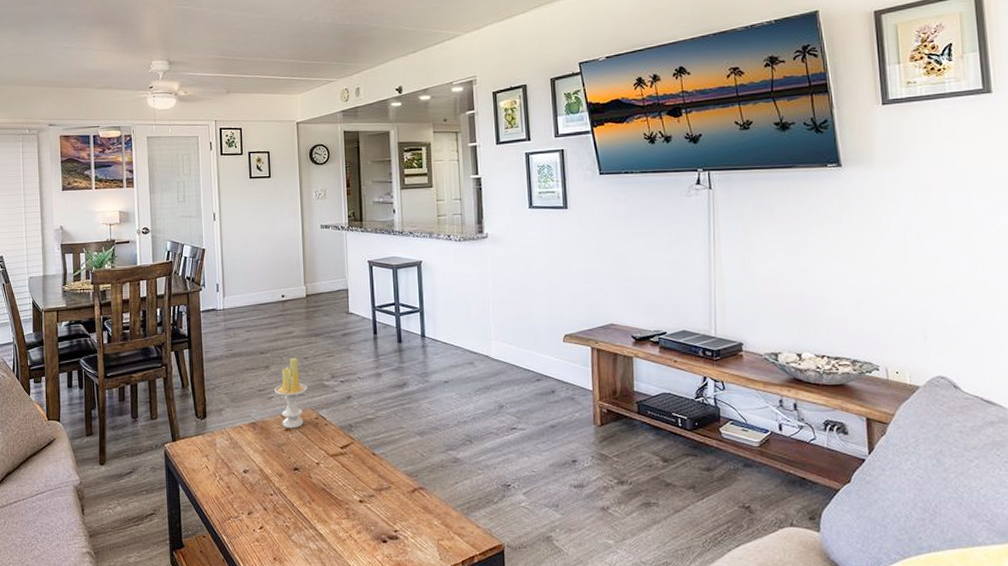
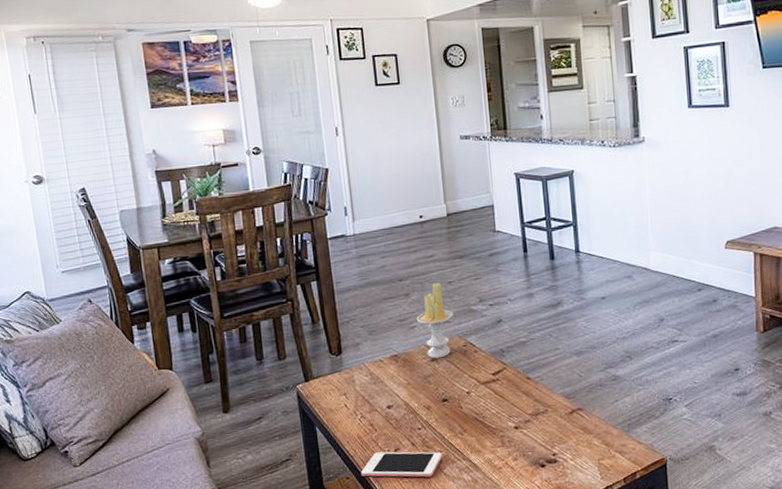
cell phone: none [217,514,291,543] -> present [361,452,443,477]

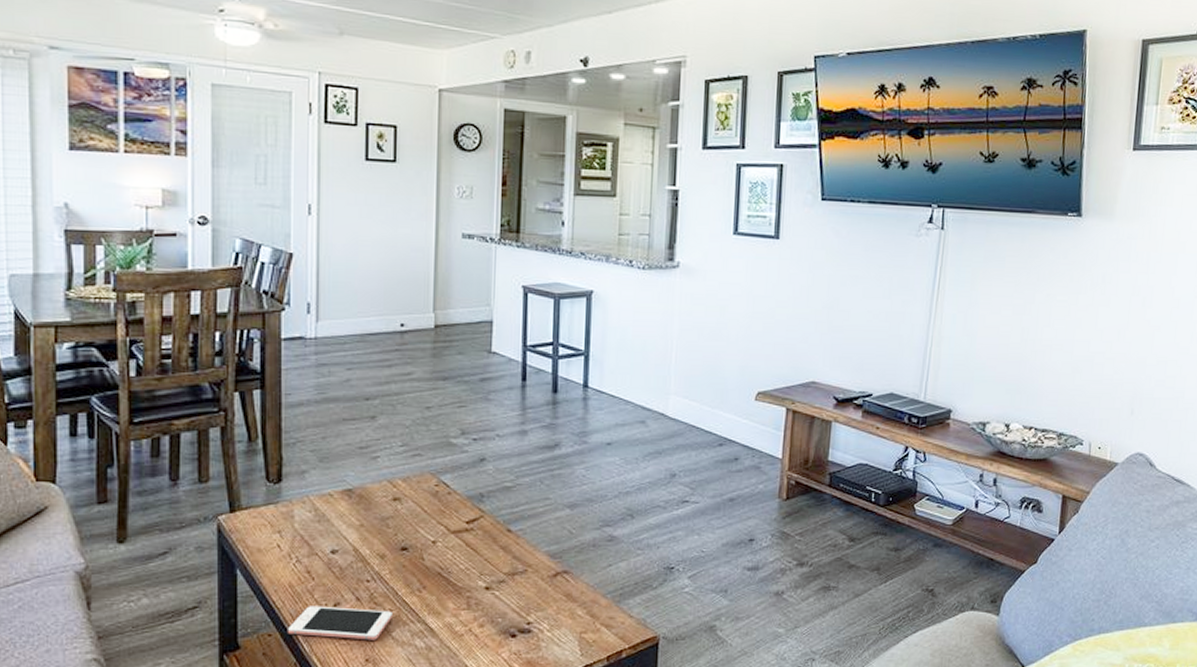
candle: present [416,282,454,359] -> none [380,406,428,498]

